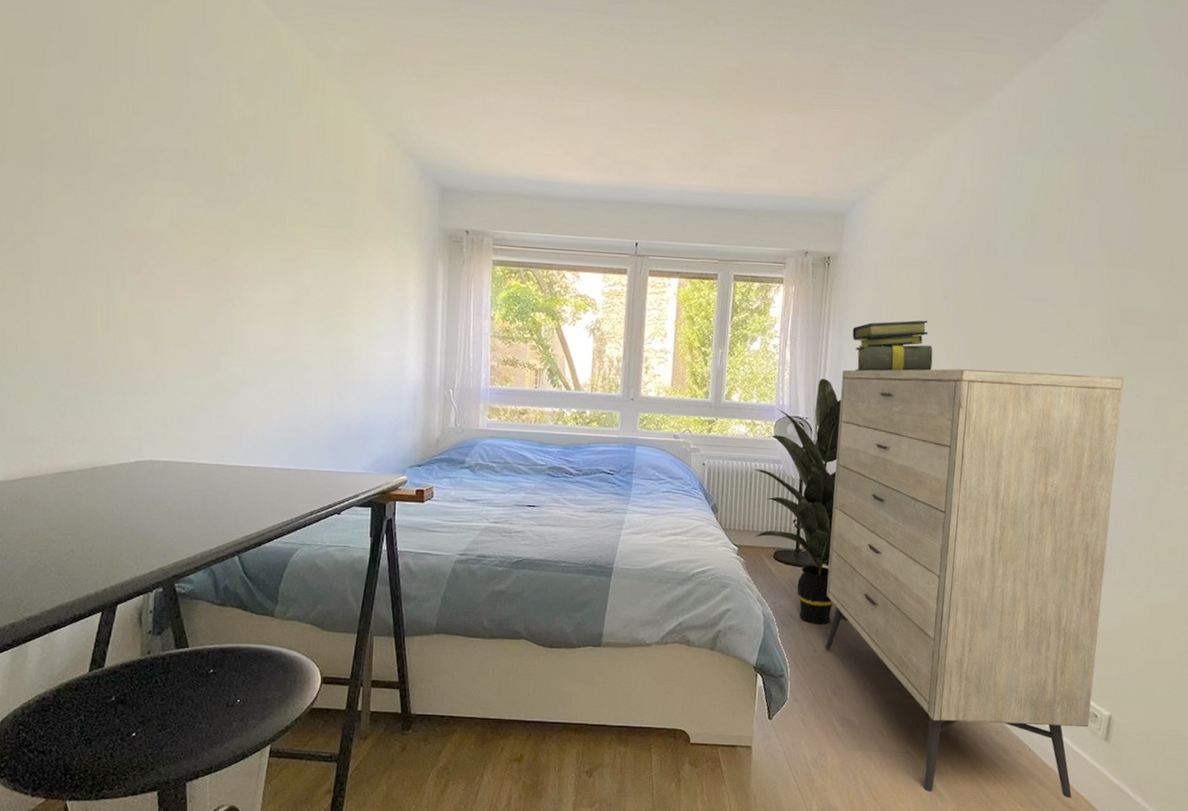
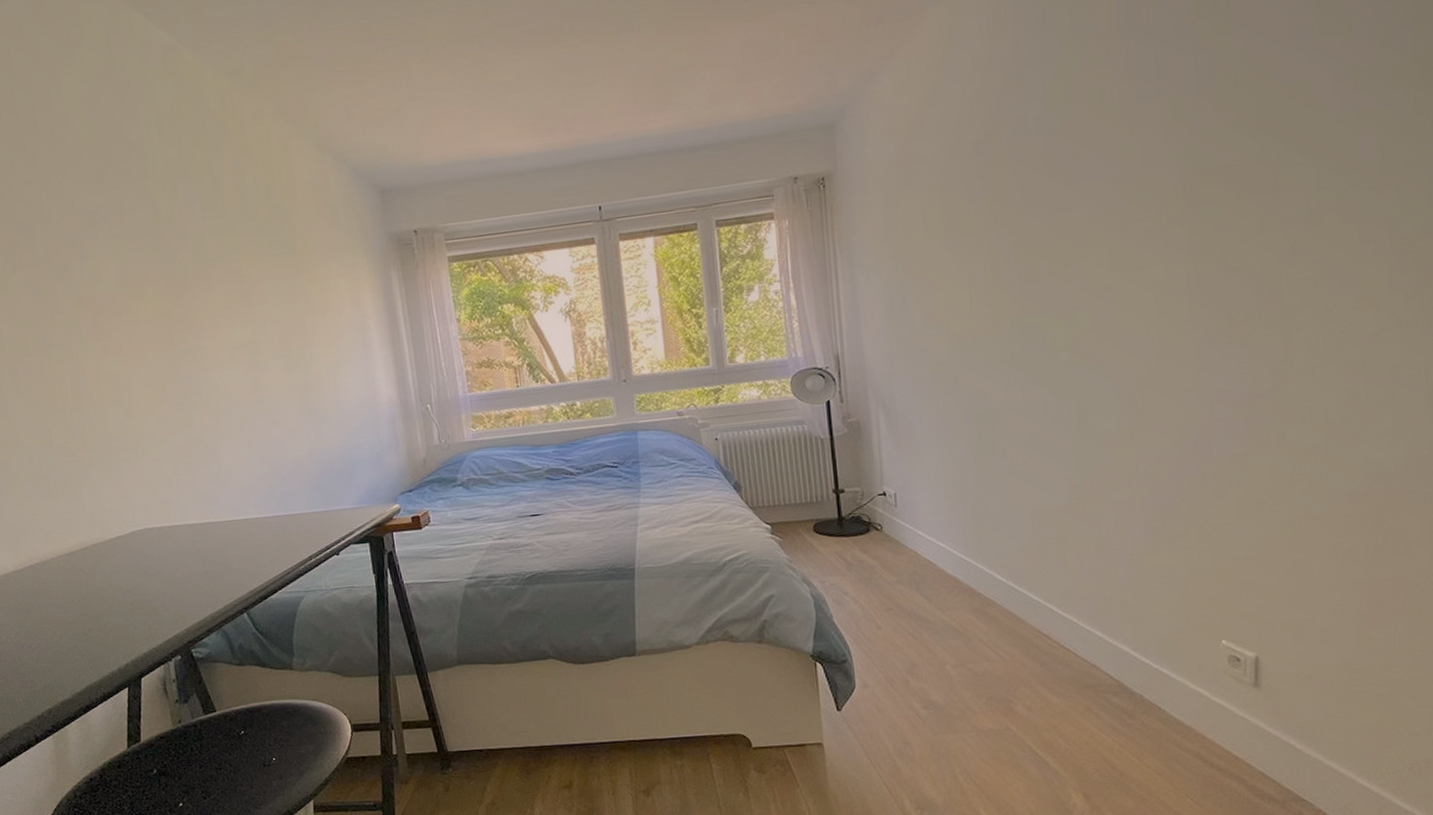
indoor plant: present [754,379,841,625] -> none [775,319,892,599]
dresser: present [825,368,1124,799] -> none [860,250,1230,770]
stack of books: present [852,320,933,372] -> none [864,228,968,304]

